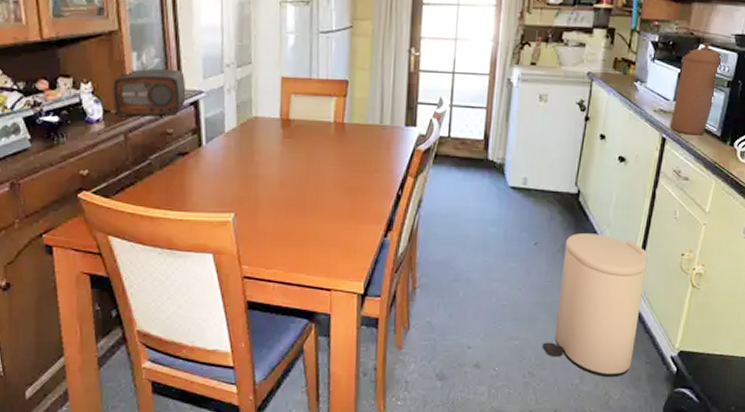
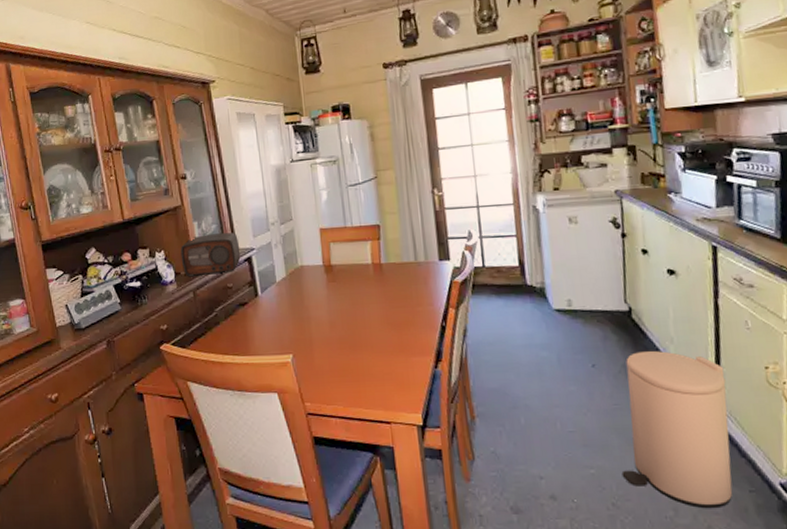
canister: present [670,41,723,135] -> none [717,145,765,241]

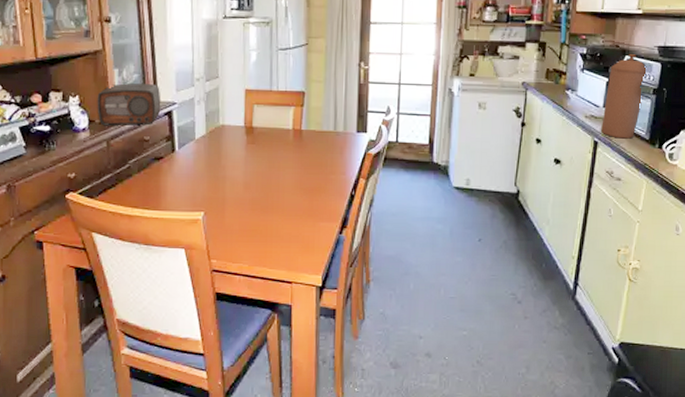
pedal bin: present [621,351,733,508] -> none [489,230,586,366]
canister: none [717,145,765,241] -> present [601,53,648,139]

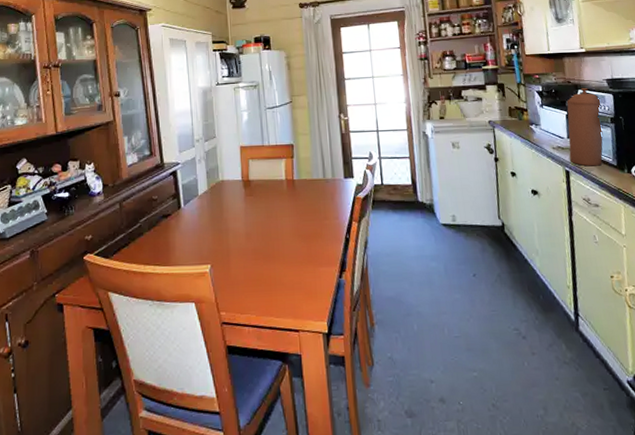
radio: present [97,83,161,126] -> none [110,148,167,189]

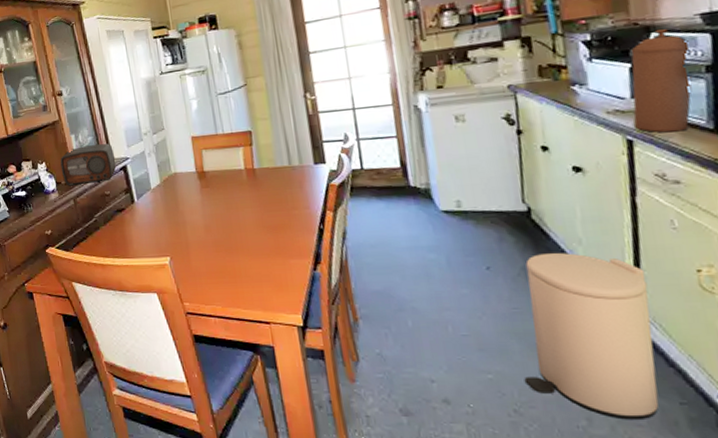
radio: none [110,148,167,189] -> present [60,143,116,186]
pedal bin: none [499,262,591,406] -> present [524,253,660,419]

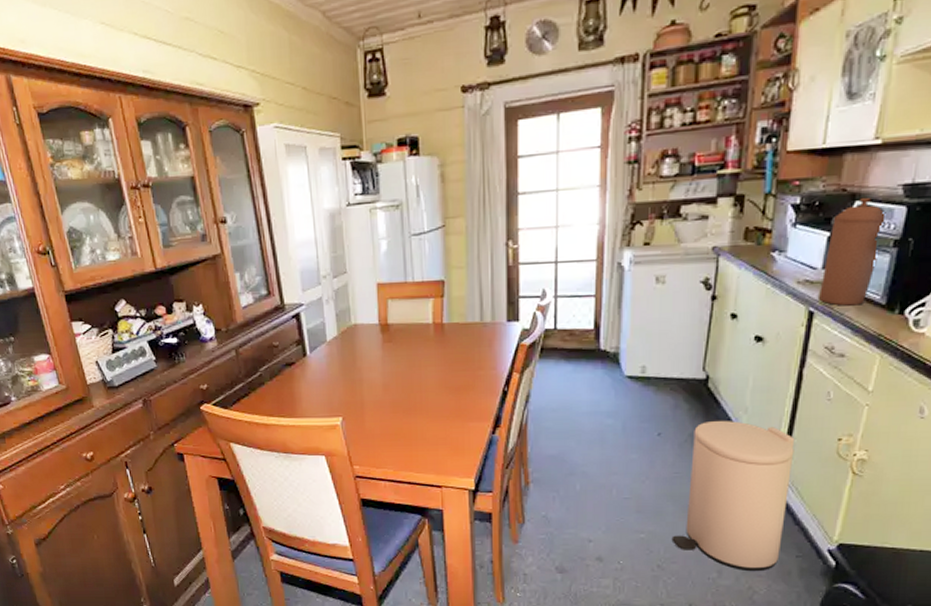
radio: present [60,143,116,186] -> none [221,286,288,334]

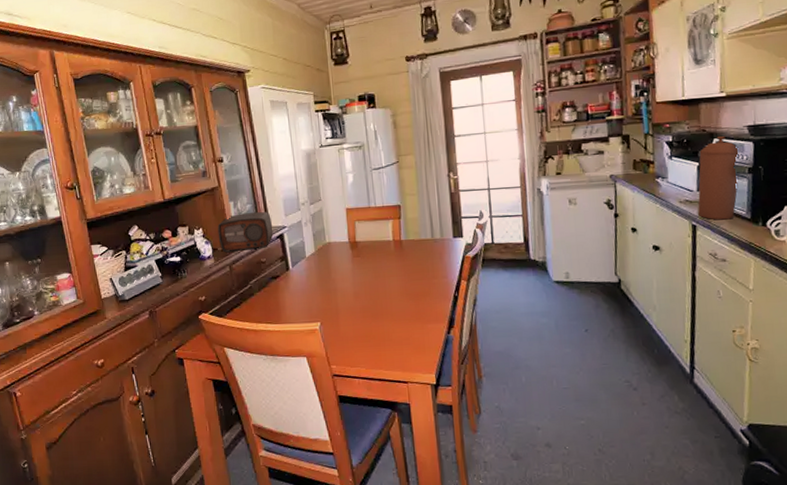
radio: none [221,286,288,334] -> present [217,212,273,253]
pedal bin: present [671,421,795,570] -> none [607,317,701,452]

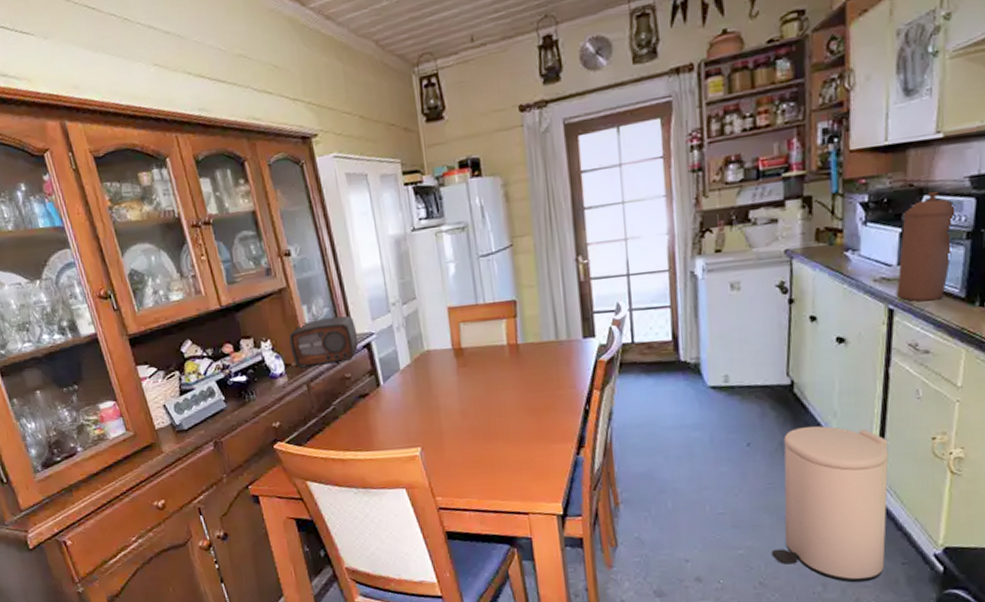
pedal bin: none [607,317,701,452] -> present [771,426,889,582]

